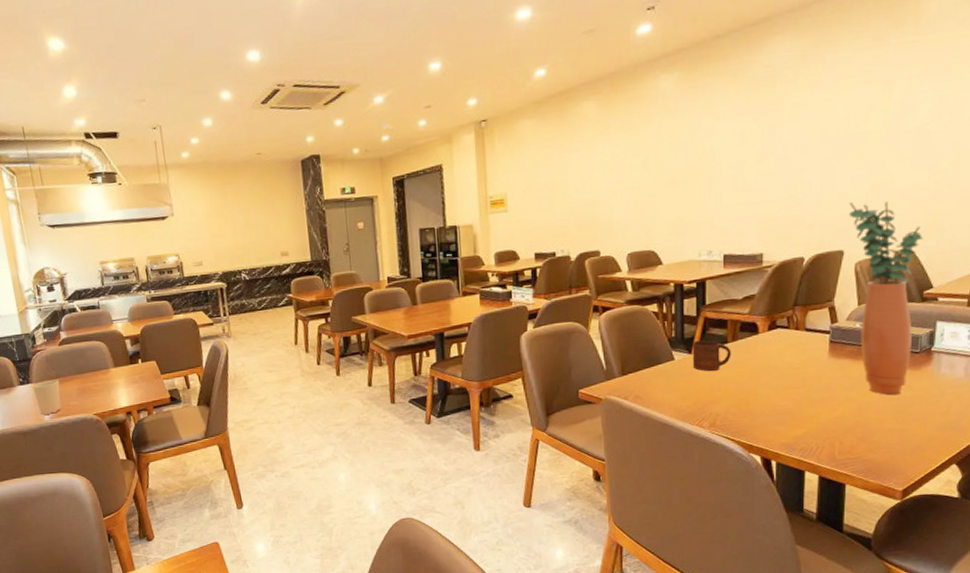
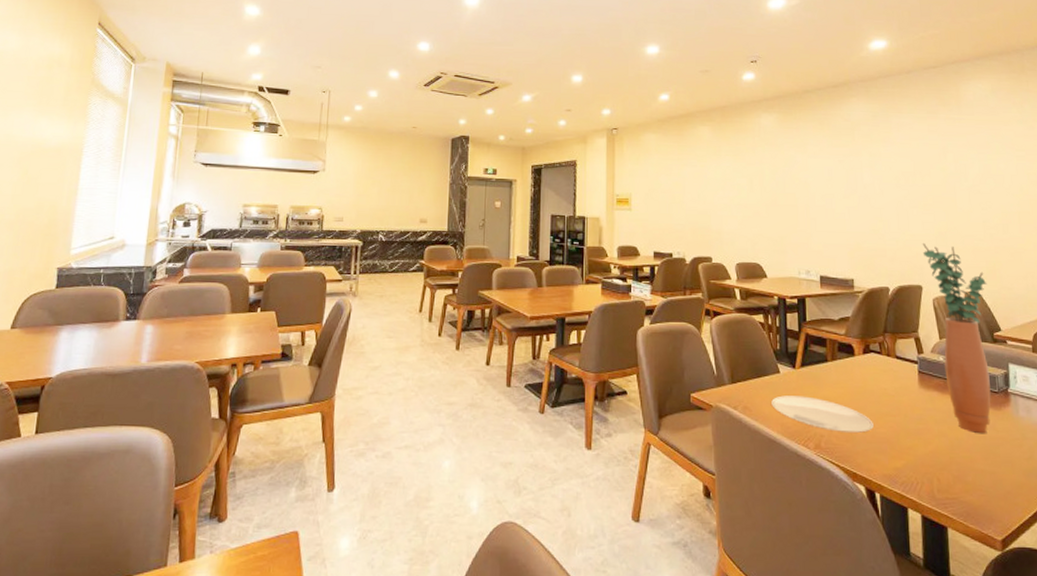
cup: present [32,380,62,416] -> none [137,319,169,358]
plate: none [665,379,774,410] -> present [771,395,874,434]
cup: present [692,340,731,372] -> none [795,356,832,390]

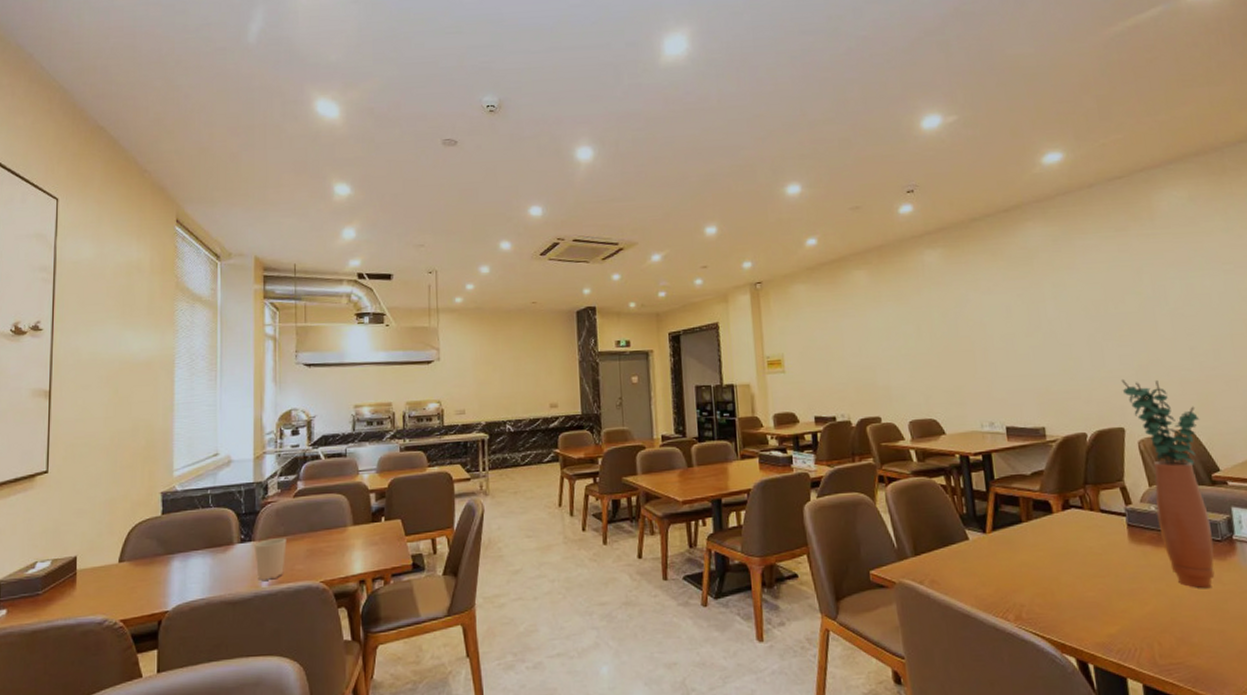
cup: none [137,319,169,358] -> present [254,538,287,582]
plate: present [771,395,874,434] -> none [962,563,1081,601]

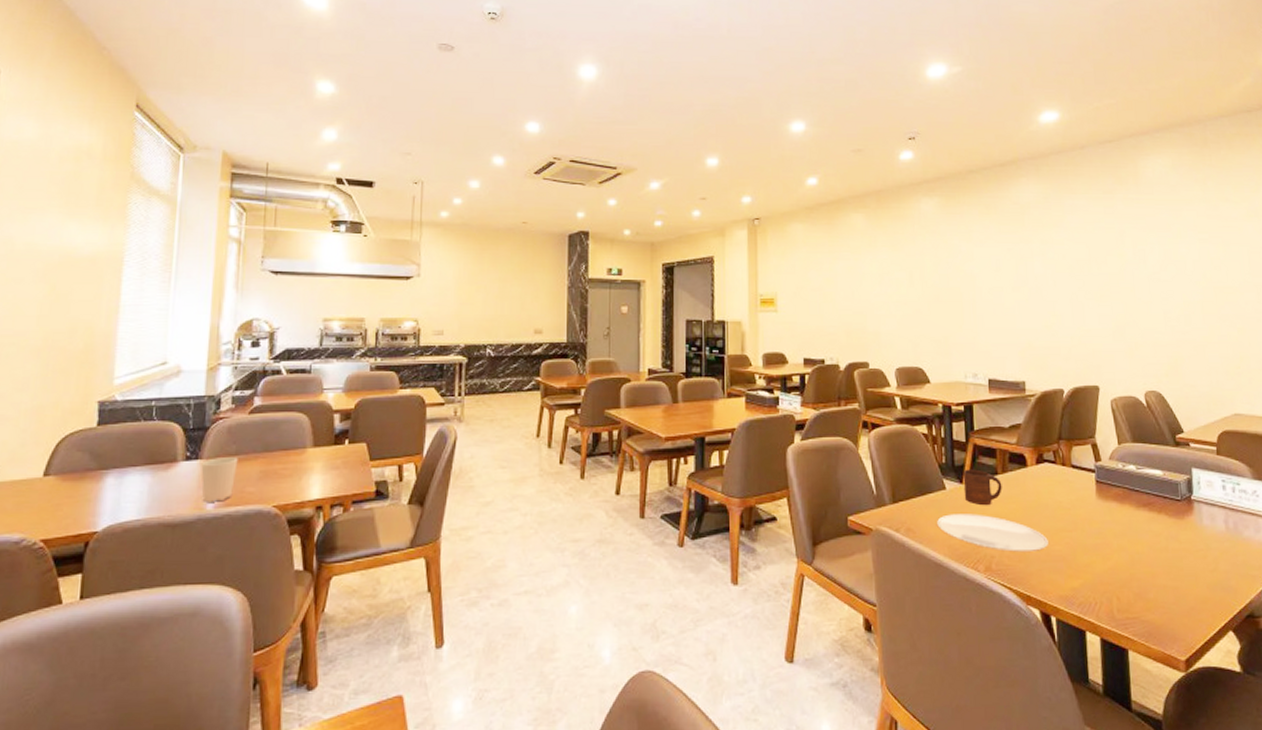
plate: none [962,563,1081,601] -> present [937,514,1048,553]
cup: none [985,518,1028,555] -> present [963,469,1002,506]
vase: present [1120,380,1215,589] -> none [1098,339,1174,547]

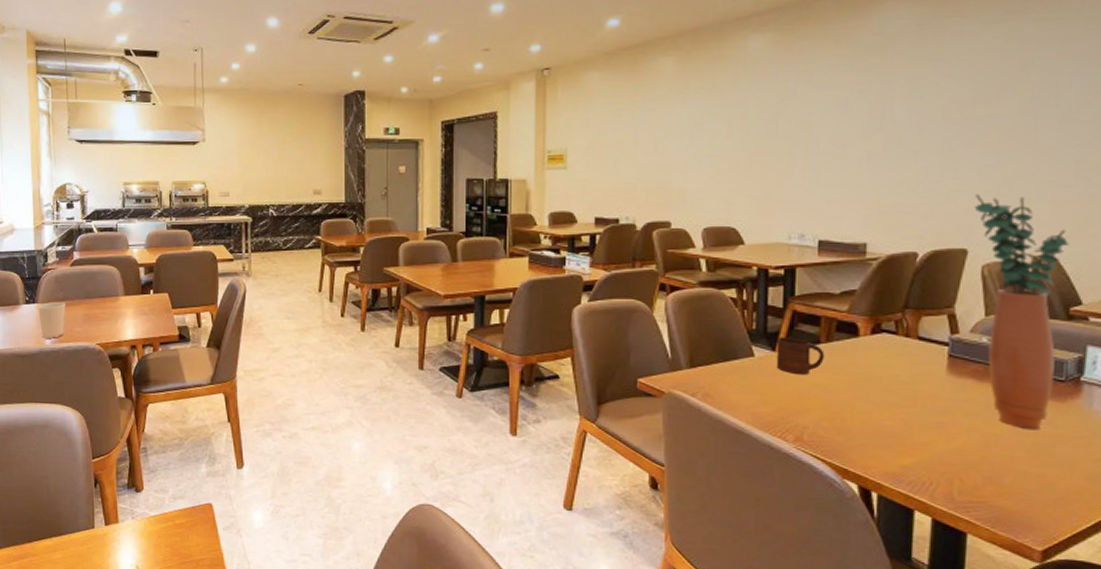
plate: present [937,514,1048,553] -> none [741,382,877,426]
vase: none [1098,339,1174,547] -> present [974,195,1070,430]

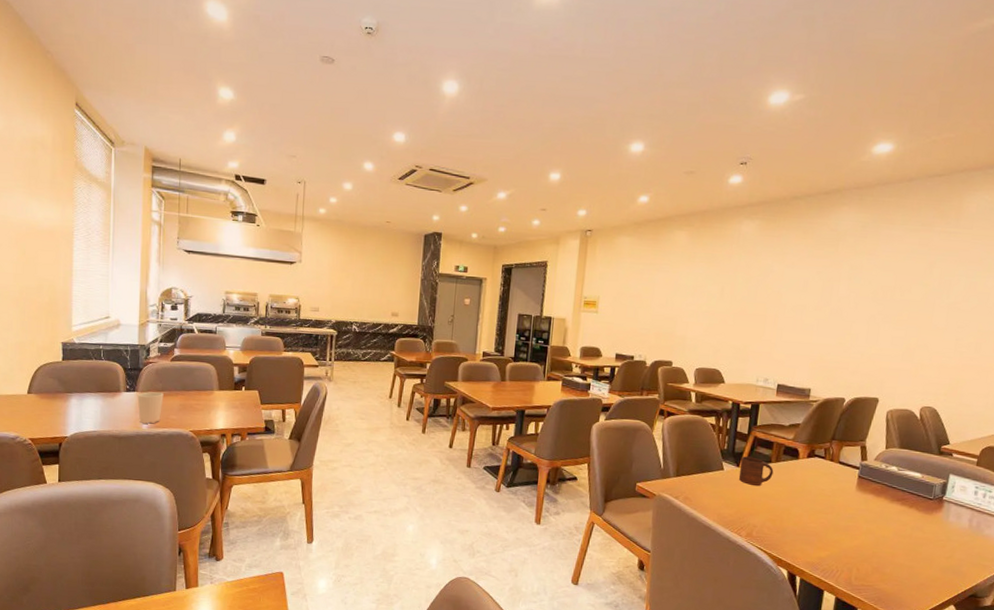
vase: present [974,195,1070,430] -> none [884,358,946,534]

